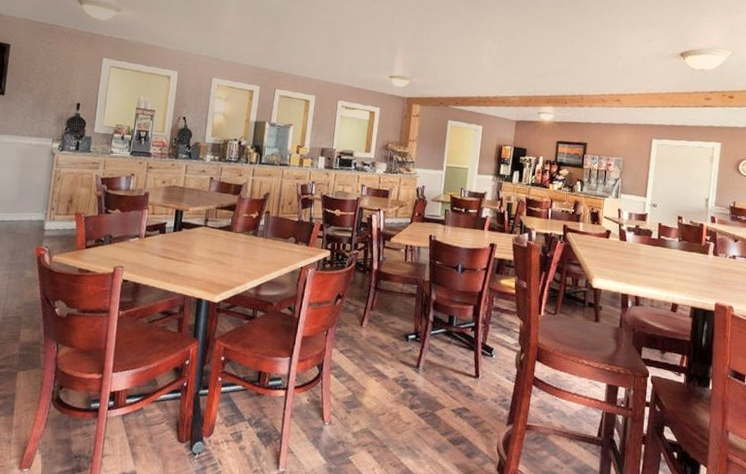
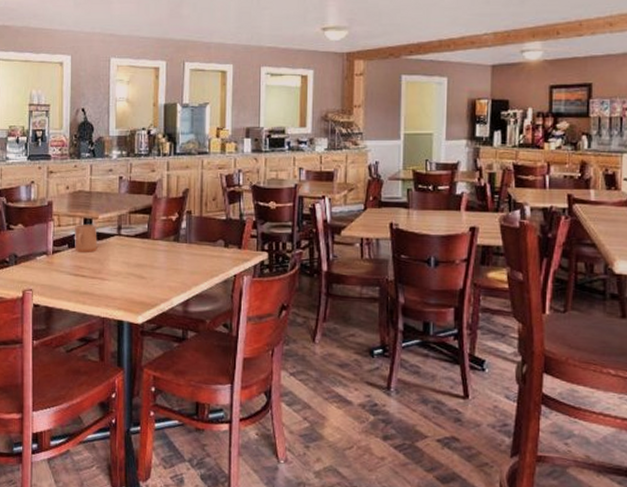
cup: none [165,214,187,240] -> present [75,224,98,254]

